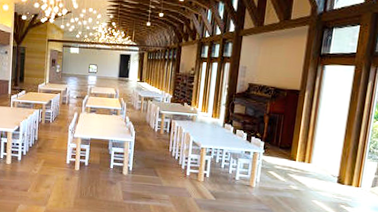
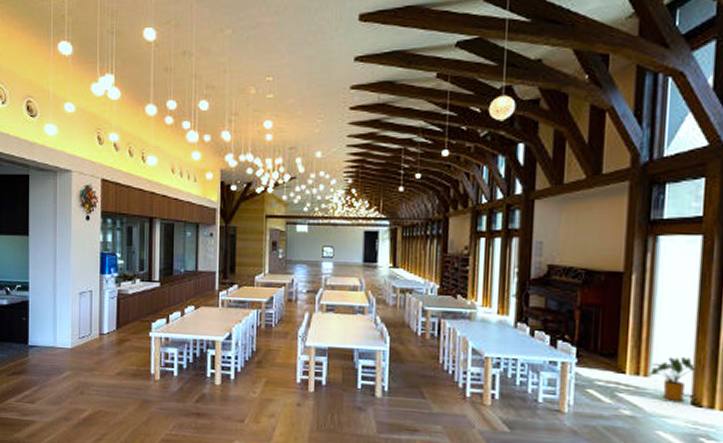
house plant: none [311,150,344,181] -> present [648,357,699,403]

